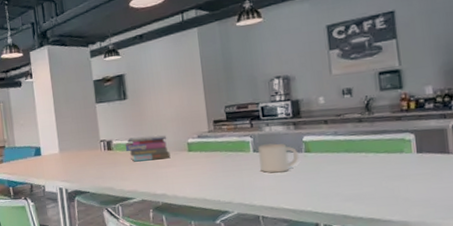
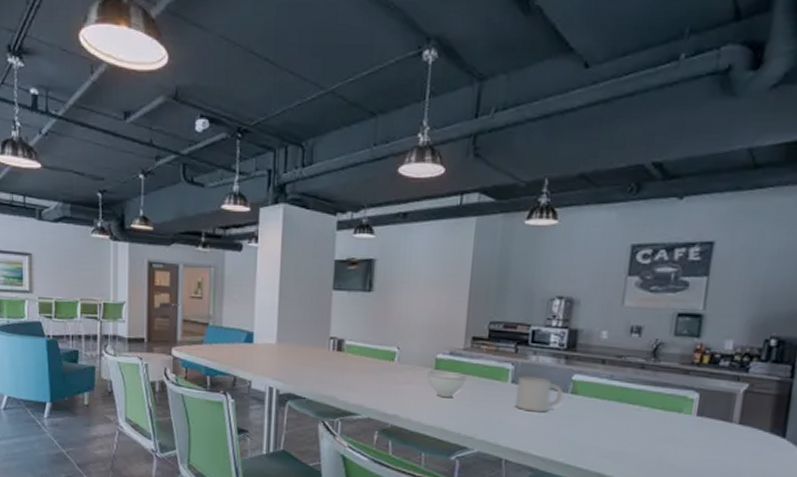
books: present [126,134,171,162] -> none [360,340,413,374]
bowl: none [183,151,216,174] -> present [427,370,468,398]

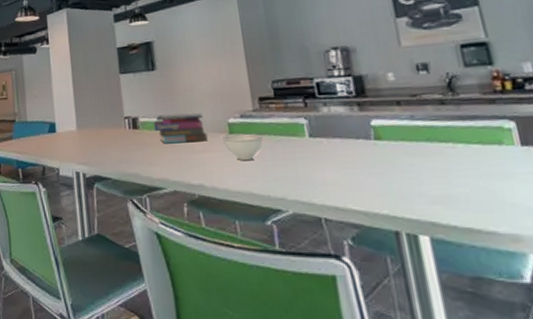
books: none [360,340,413,374] -> present [154,112,208,144]
mug: present [515,375,564,414] -> none [314,127,368,165]

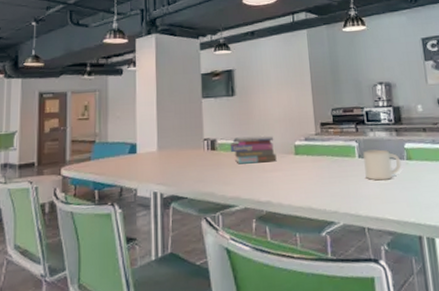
bowl: present [222,133,264,161] -> none [289,154,323,179]
mug: none [314,127,368,165] -> present [362,149,402,181]

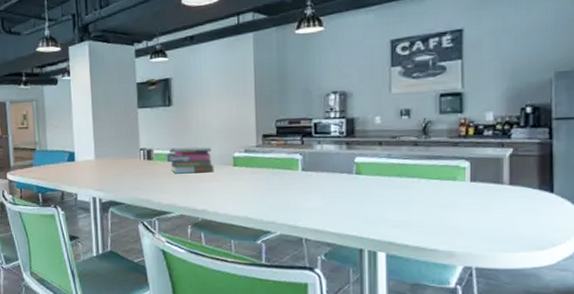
mug: present [362,149,402,181] -> none [306,163,349,195]

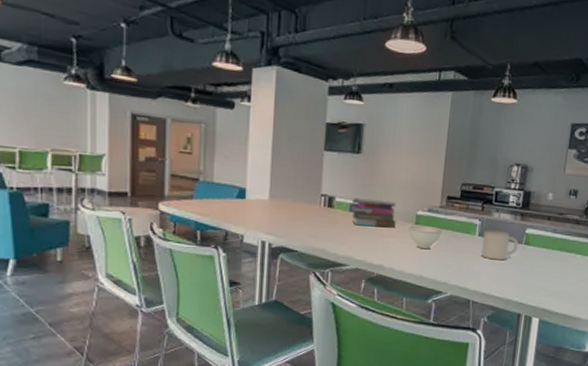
bowl: none [227,166,263,190] -> present [408,225,443,250]
mug: none [306,163,349,195] -> present [481,230,519,262]

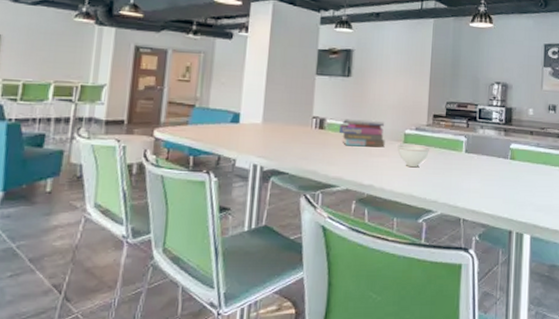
mug: present [481,230,519,262] -> none [469,146,505,178]

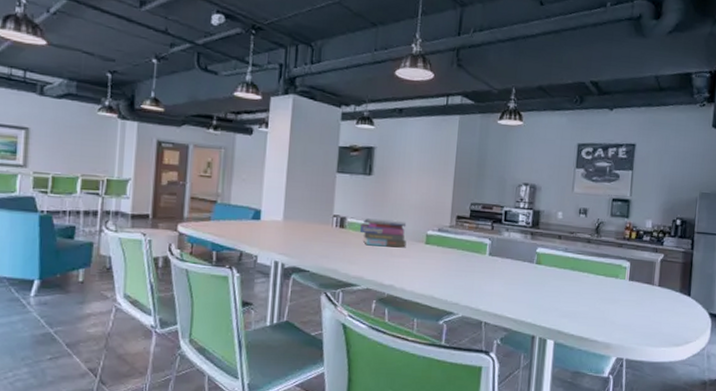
bowl: present [397,143,431,168] -> none [419,244,453,269]

